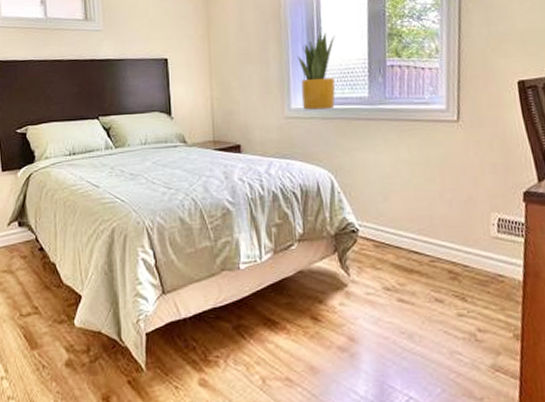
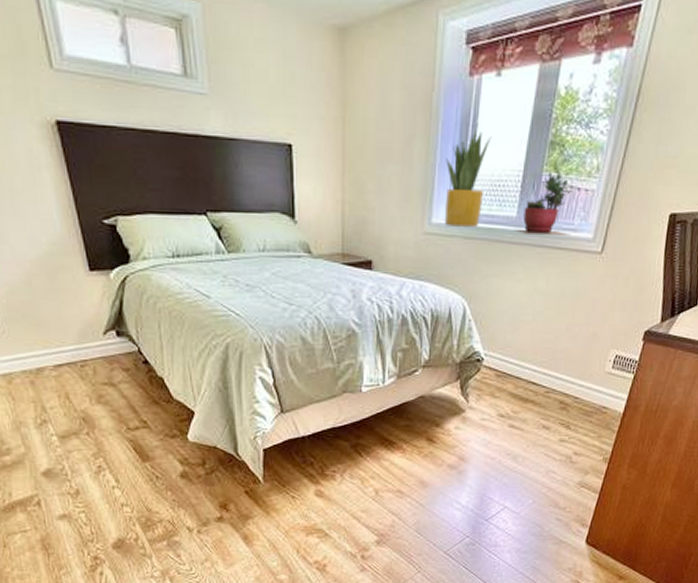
succulent plant: none [369,58,424,111] -> present [515,173,572,237]

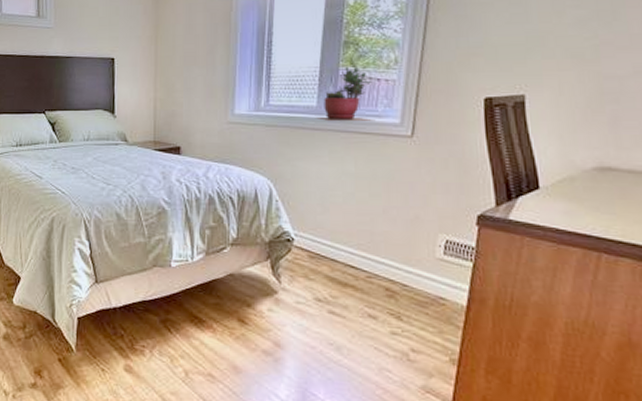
planter: present [445,128,492,227] -> none [245,36,287,116]

